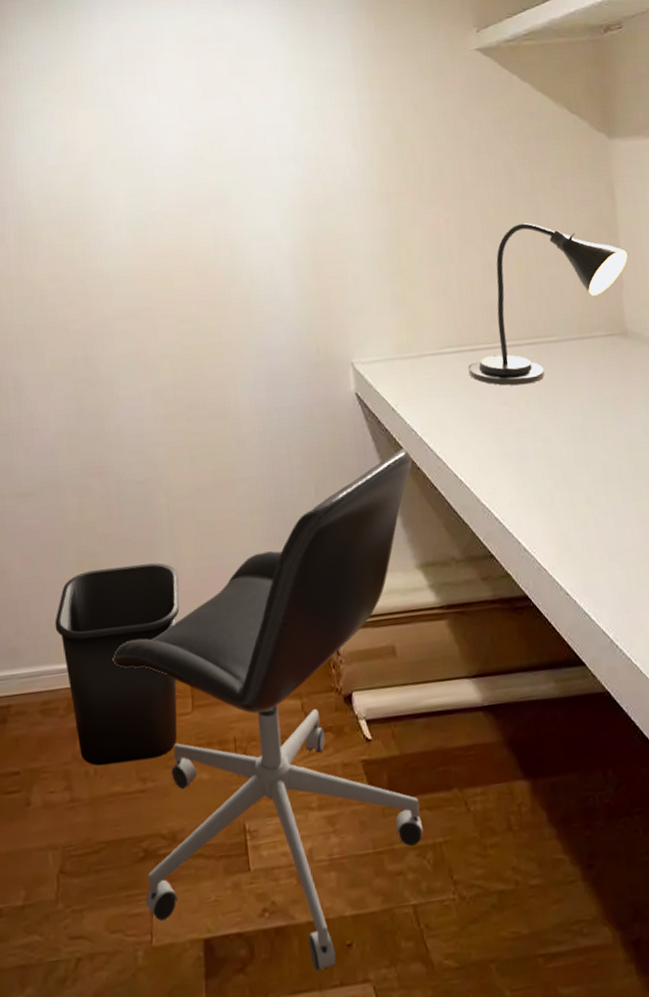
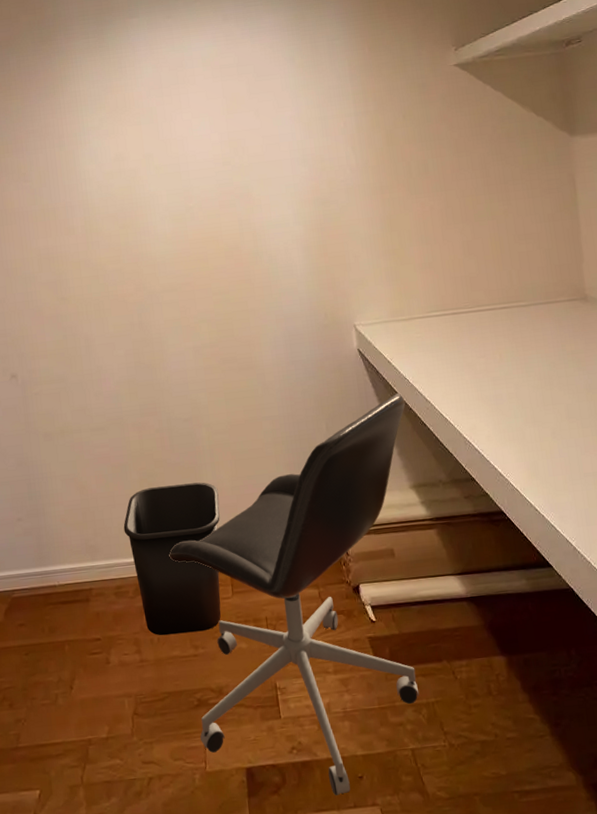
desk lamp: present [468,223,629,386] -> none [451,208,588,342]

